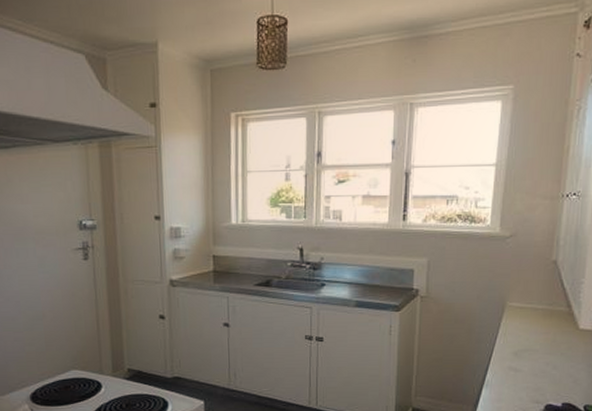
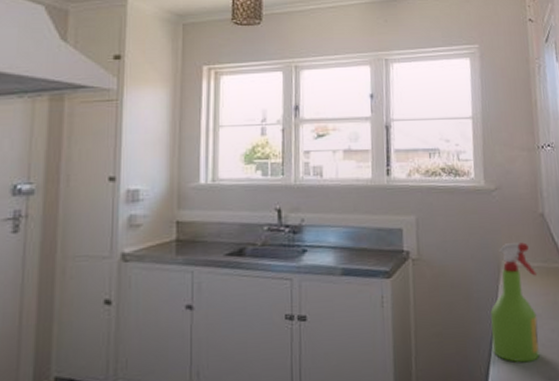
spray bottle: none [487,287,541,388] -> present [491,242,539,363]

